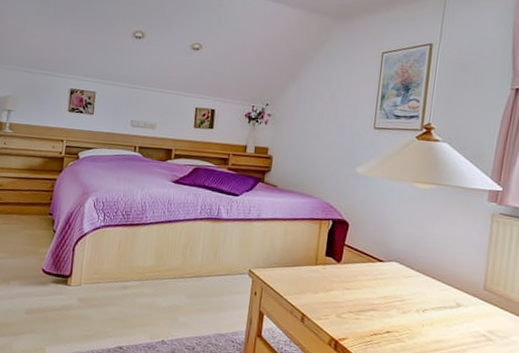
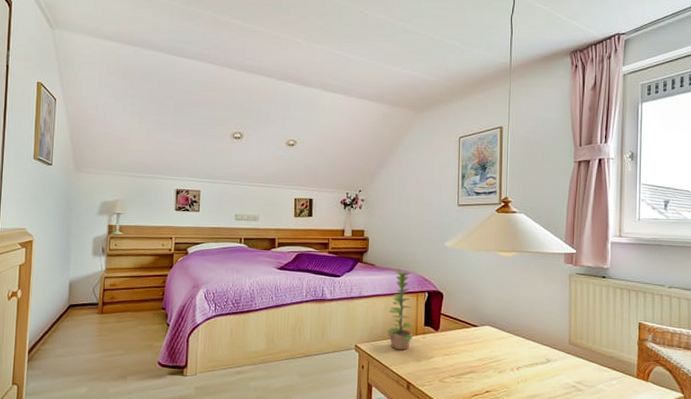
plant: none [283,193,315,280] -> present [386,270,414,351]

